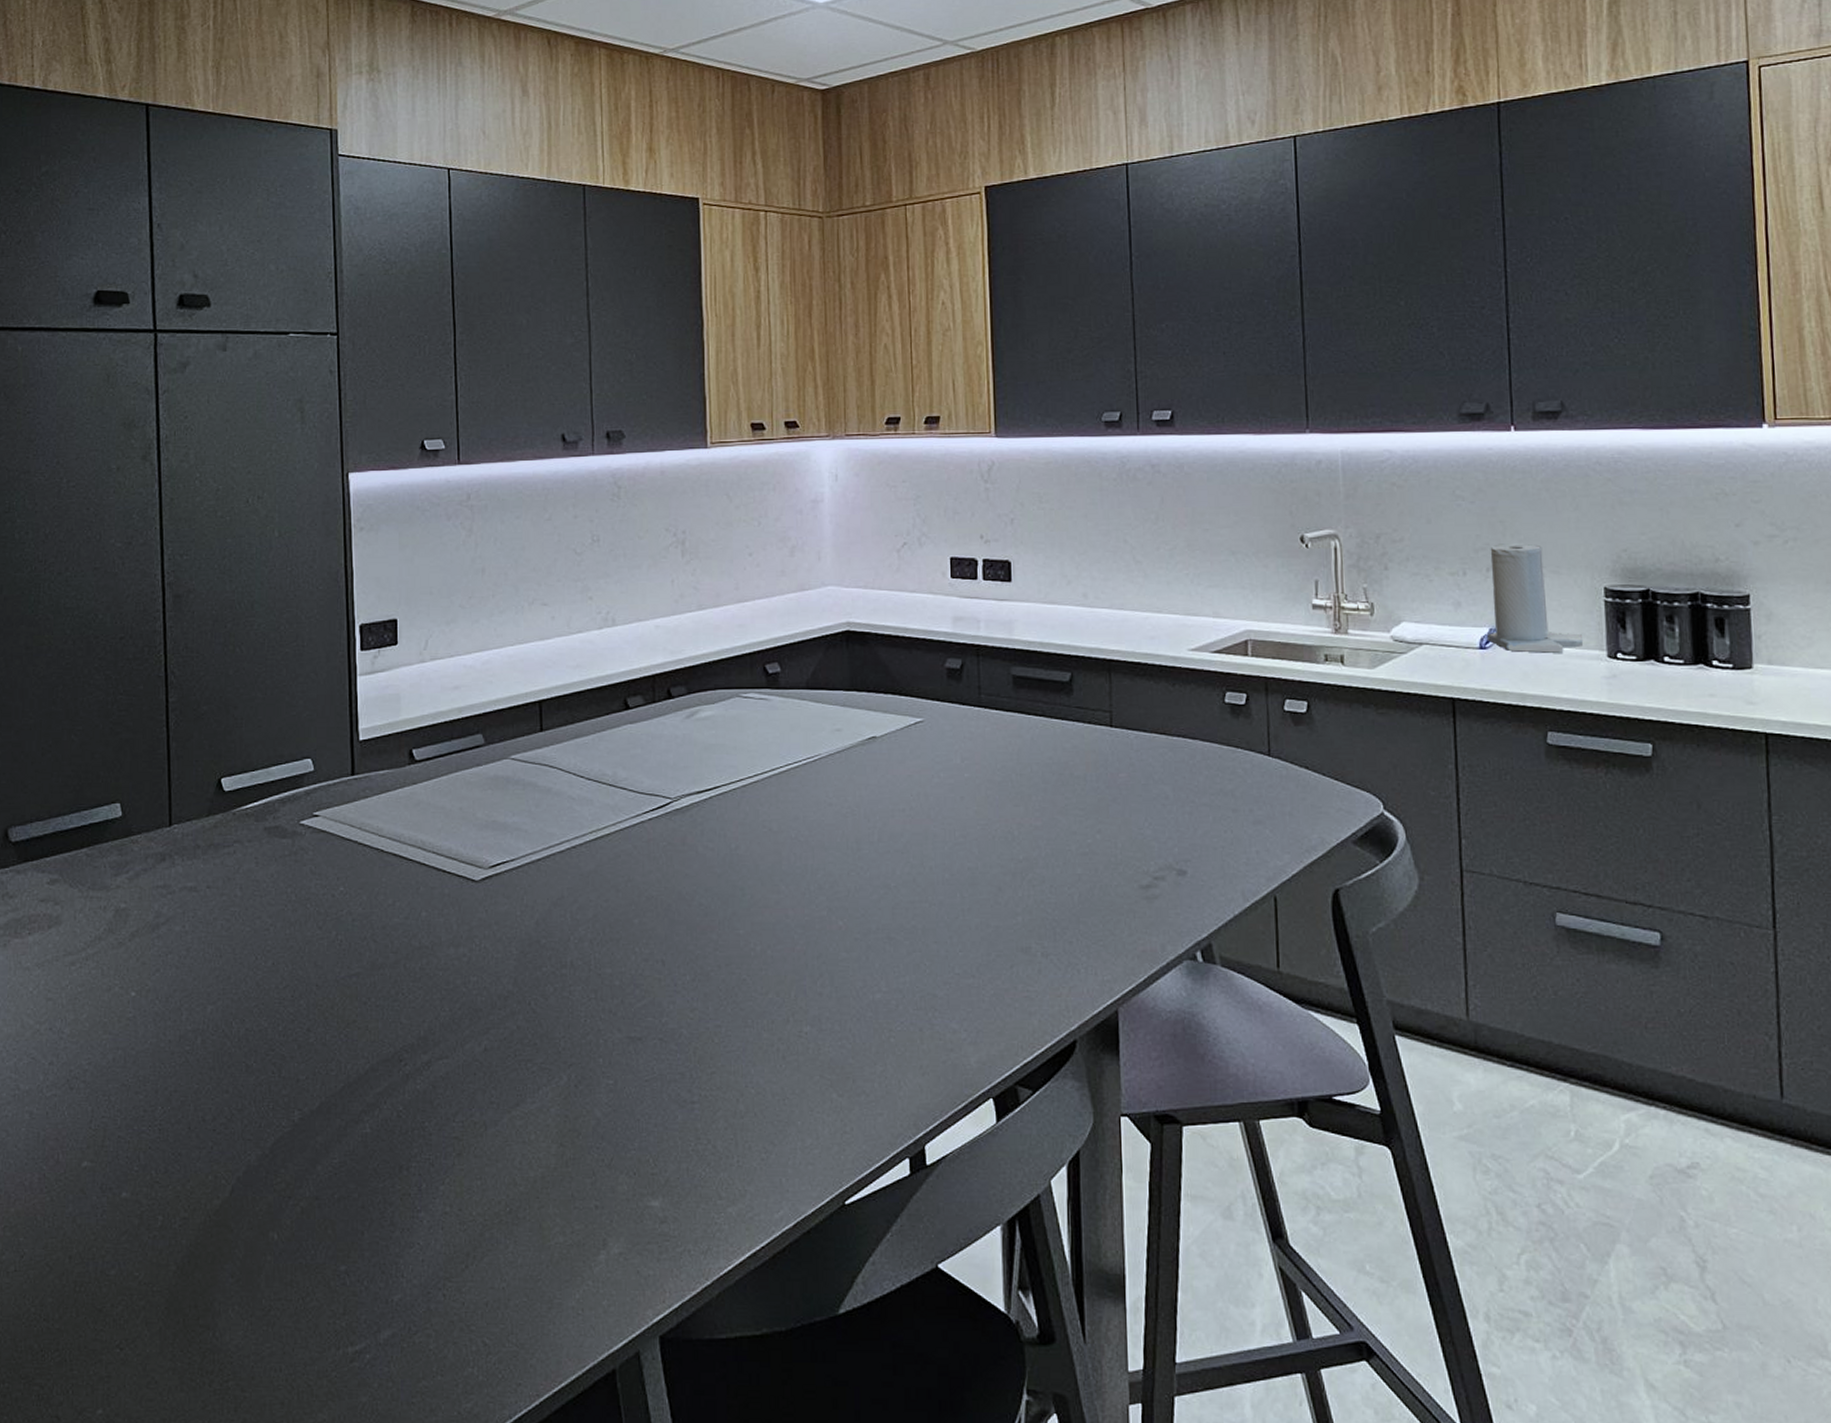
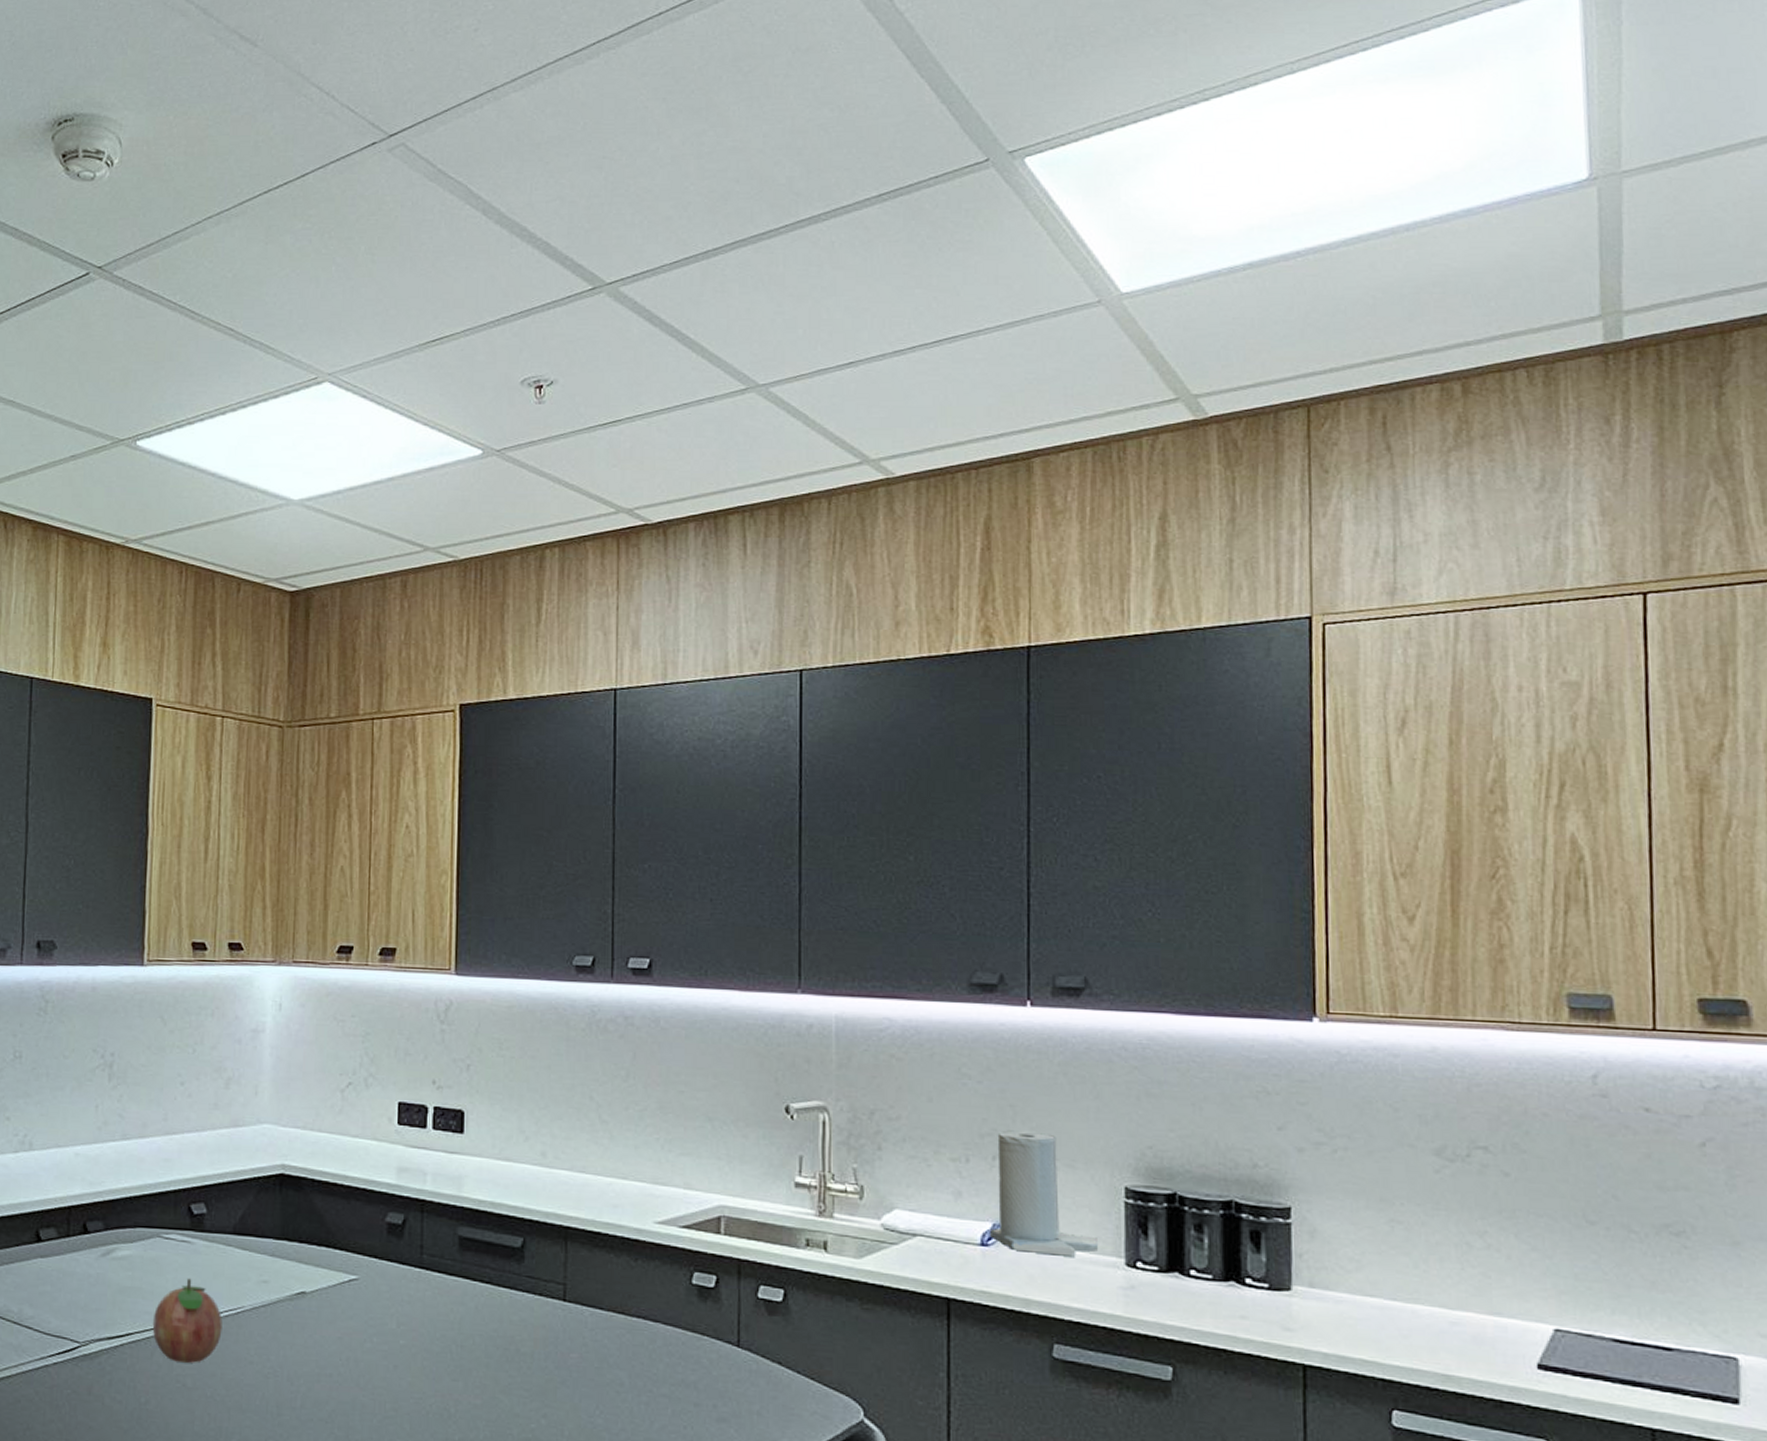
fruit: none [737,732,802,809] -> present [152,1278,223,1363]

